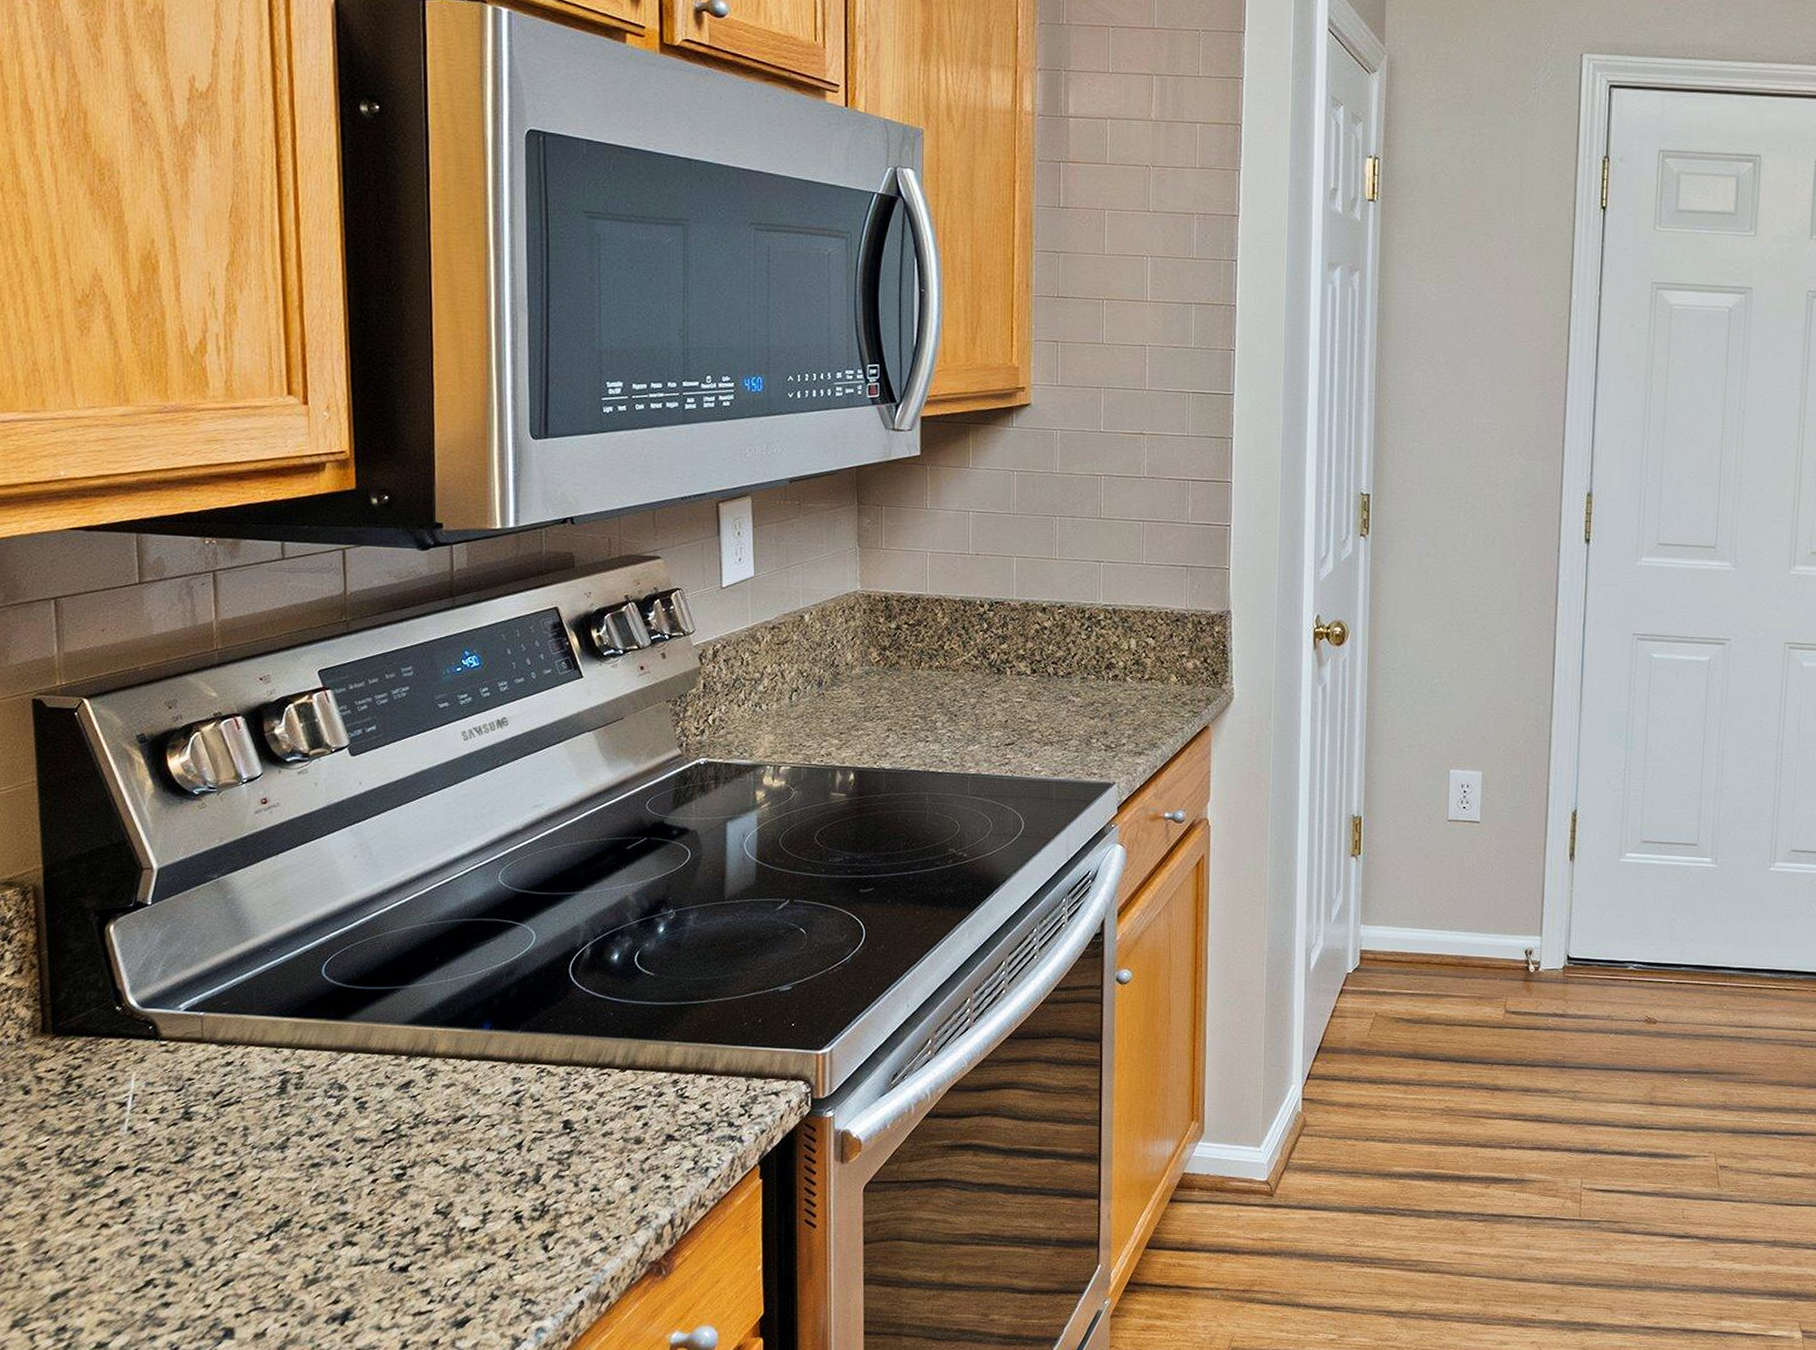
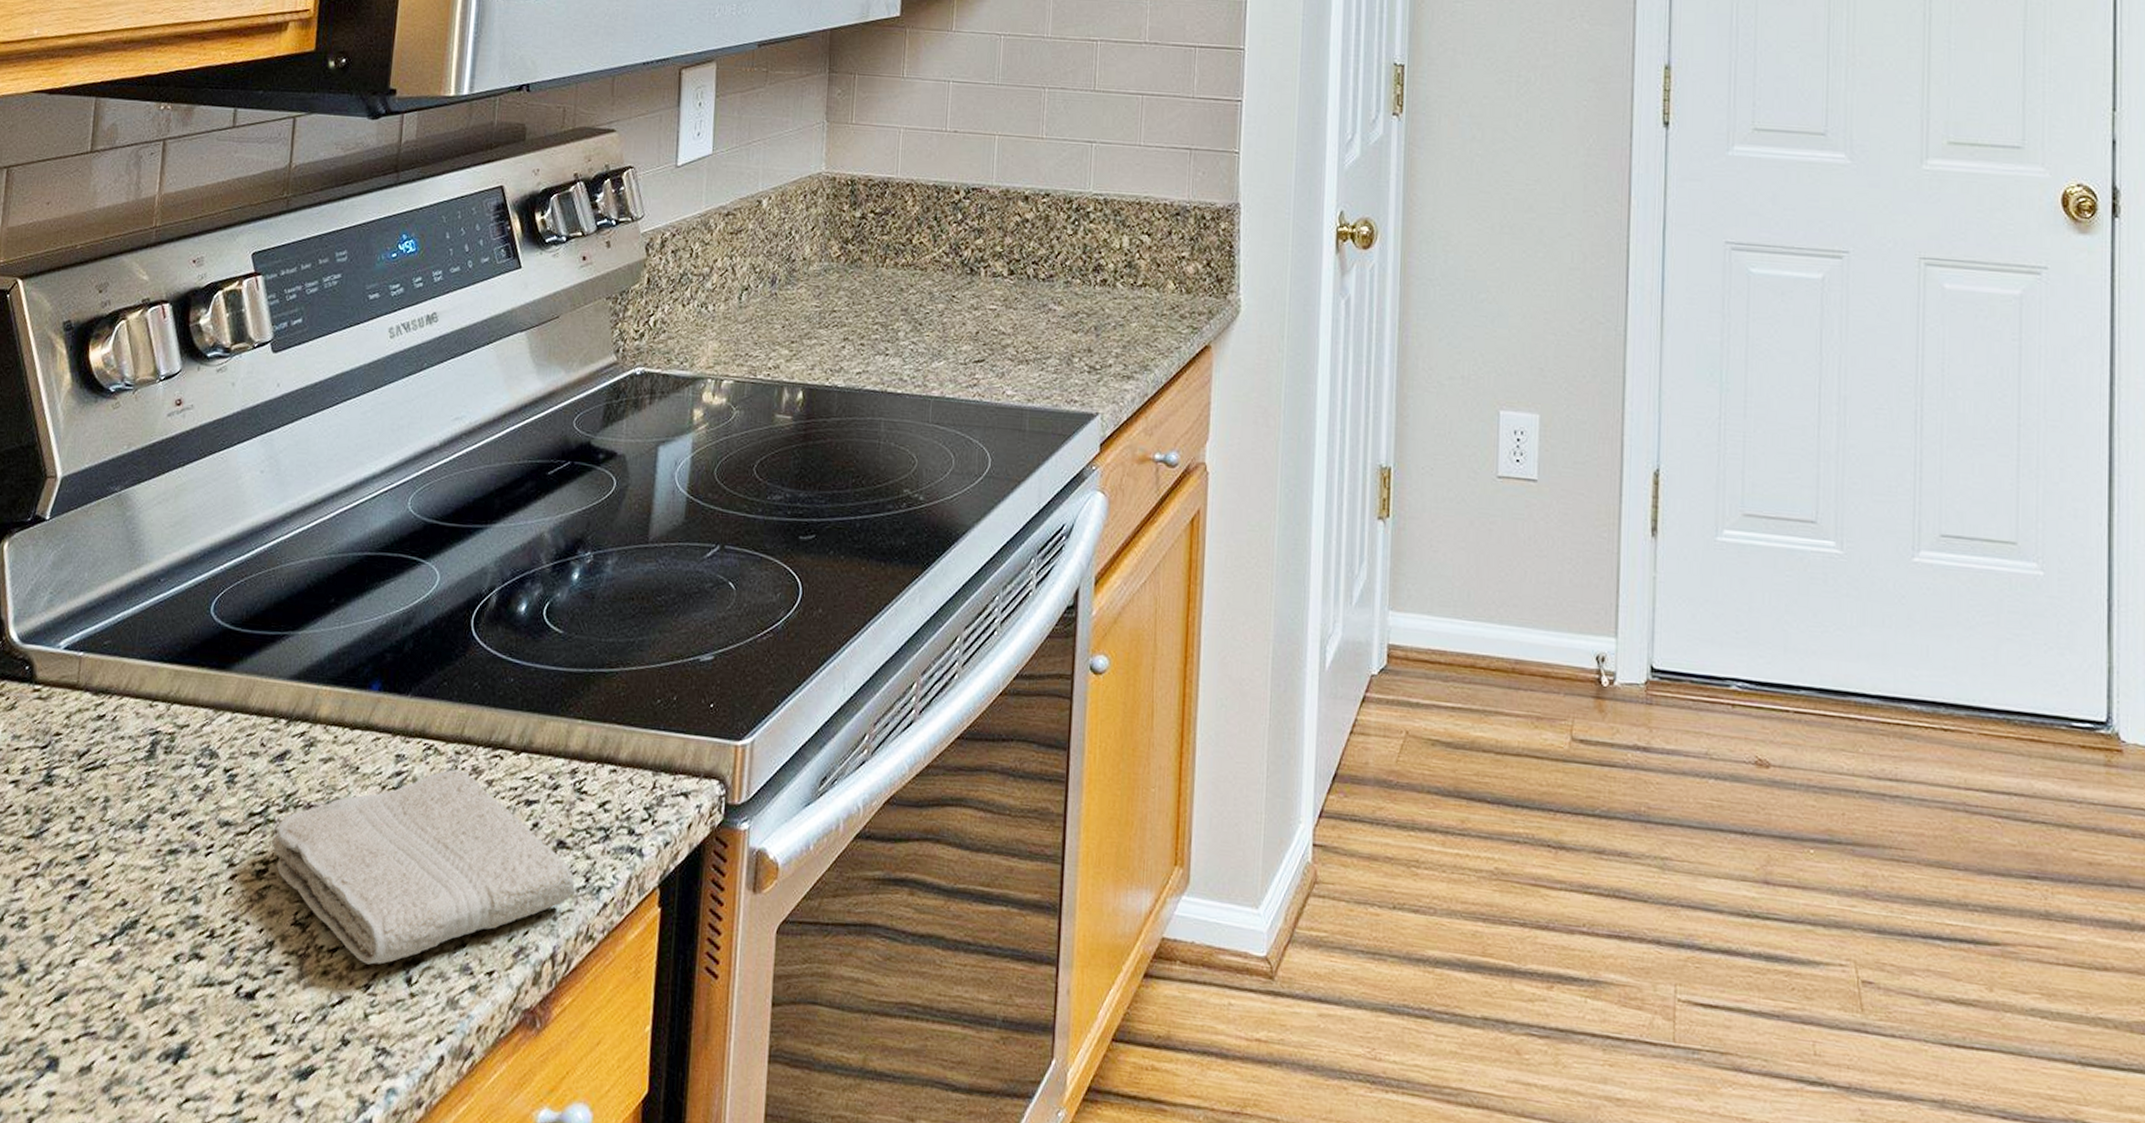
washcloth: none [407,1086,686,1239] -> present [272,769,576,965]

